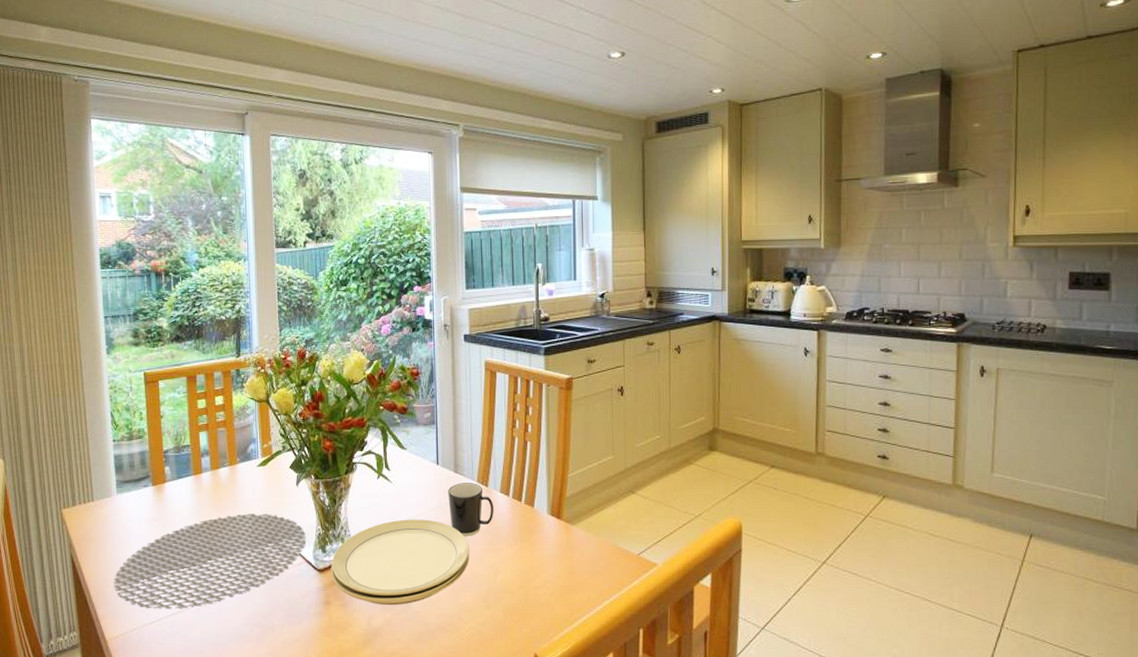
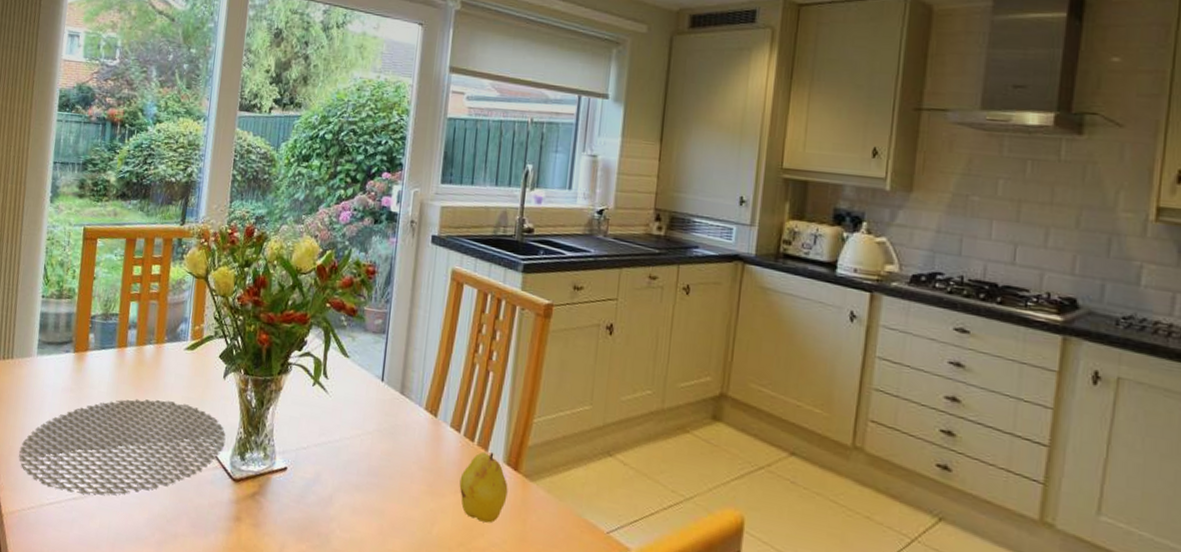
plate: present [331,519,469,606] -> none [246,437,406,539]
mug: present [448,483,494,536] -> none [388,407,441,472]
fruit: none [514,508,554,565] -> present [459,452,508,523]

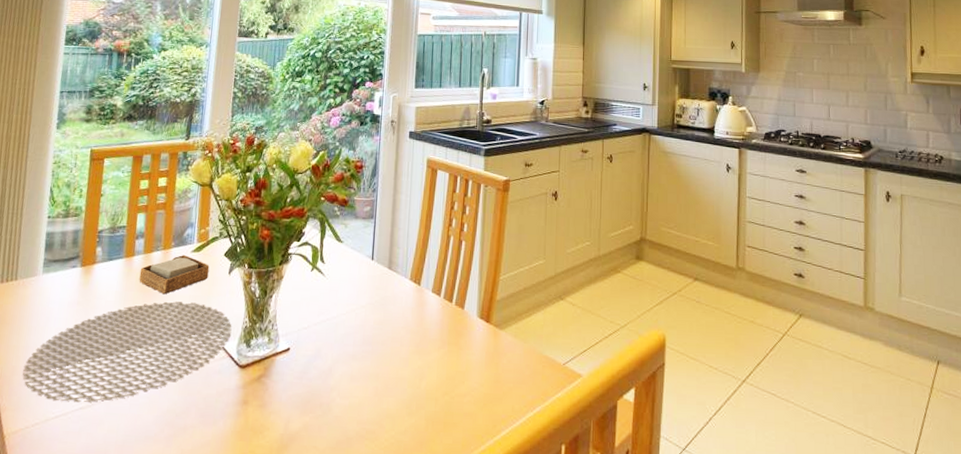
napkin holder: none [131,351,204,392] -> present [139,255,210,295]
fruit: present [459,452,508,523] -> none [442,310,482,371]

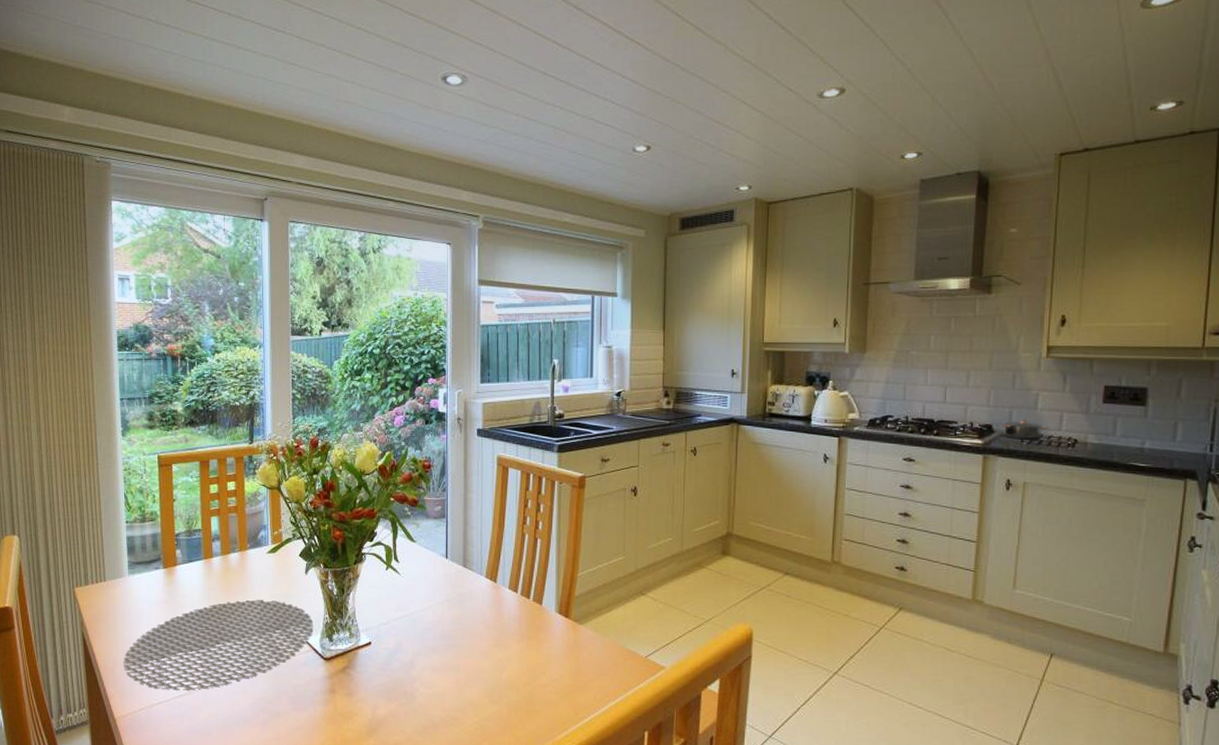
napkin holder: present [139,255,210,295] -> none [220,556,286,593]
cooking pot: none [876,137,918,157] -> present [999,419,1049,441]

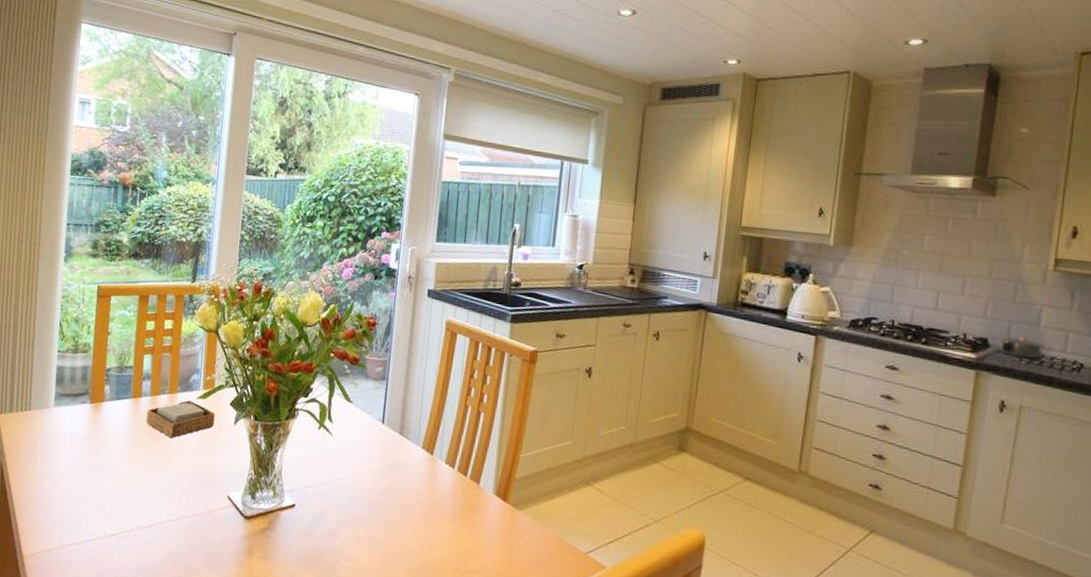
place mat: present [124,600,314,691] -> none [38,445,237,536]
napkin holder: none [220,556,286,593] -> present [146,400,215,439]

